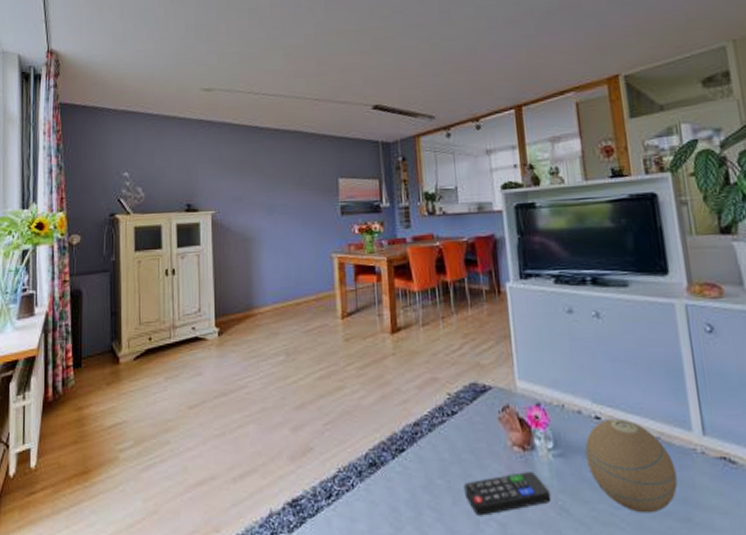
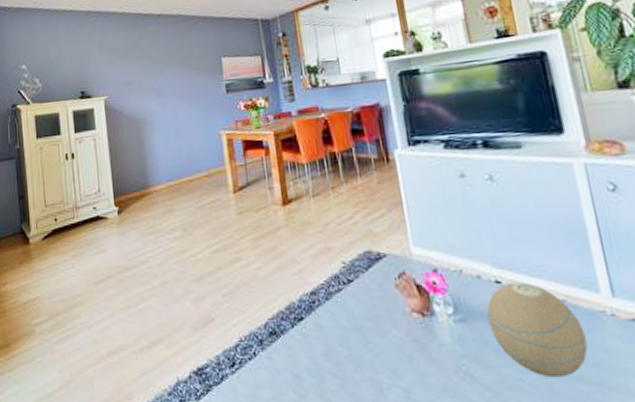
remote control: present [464,472,551,516] -> none [364,338,455,382]

